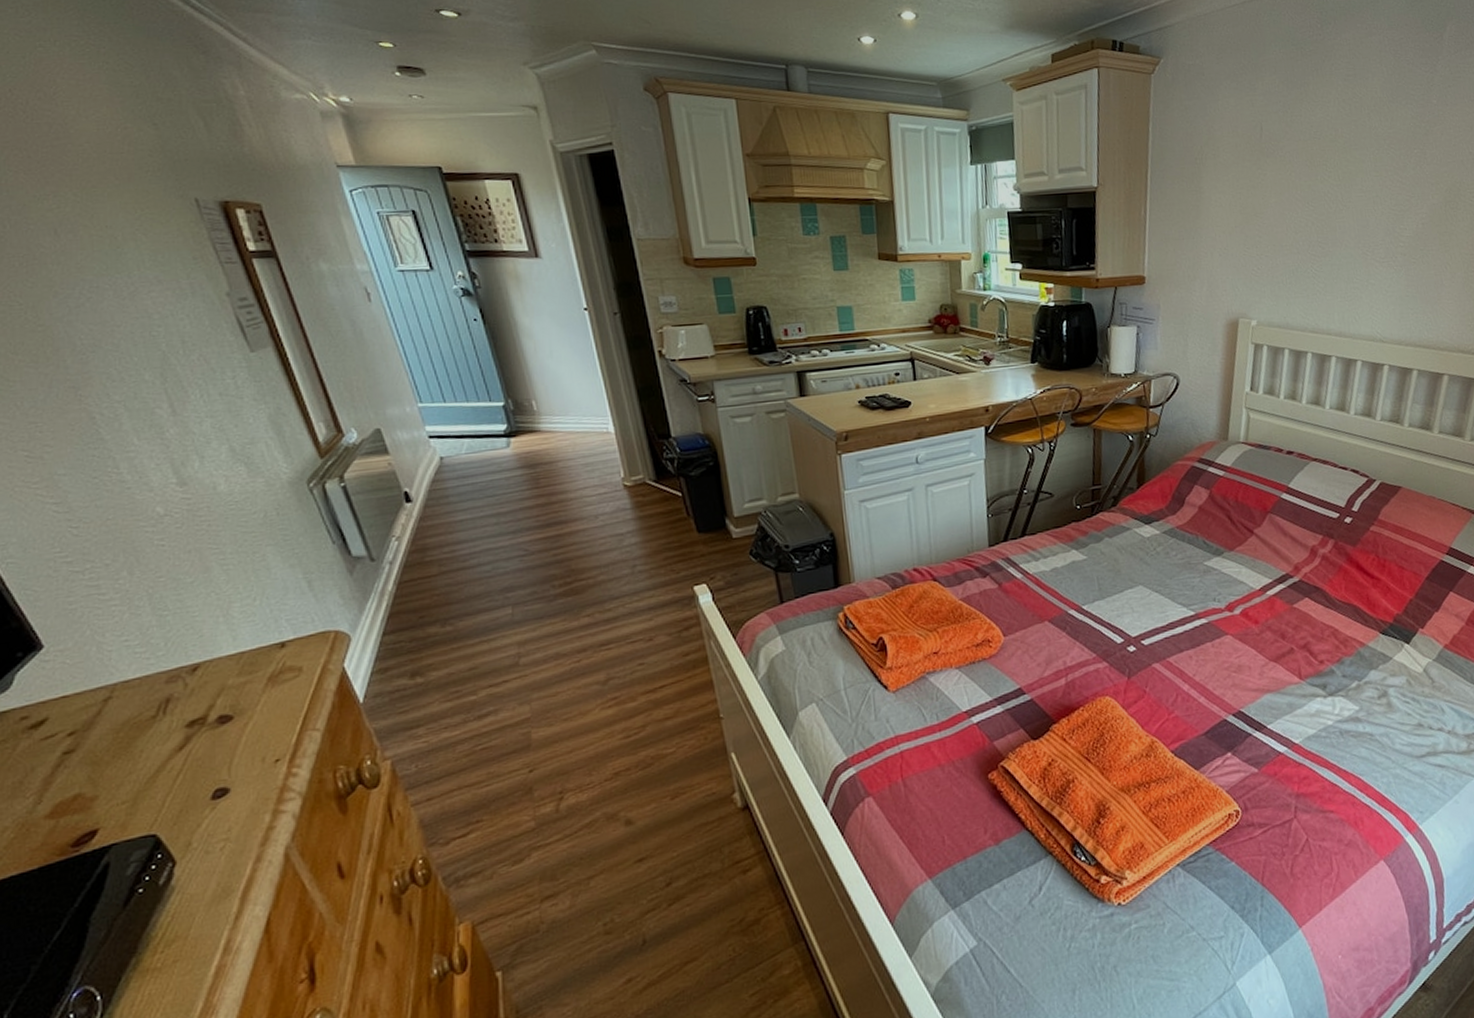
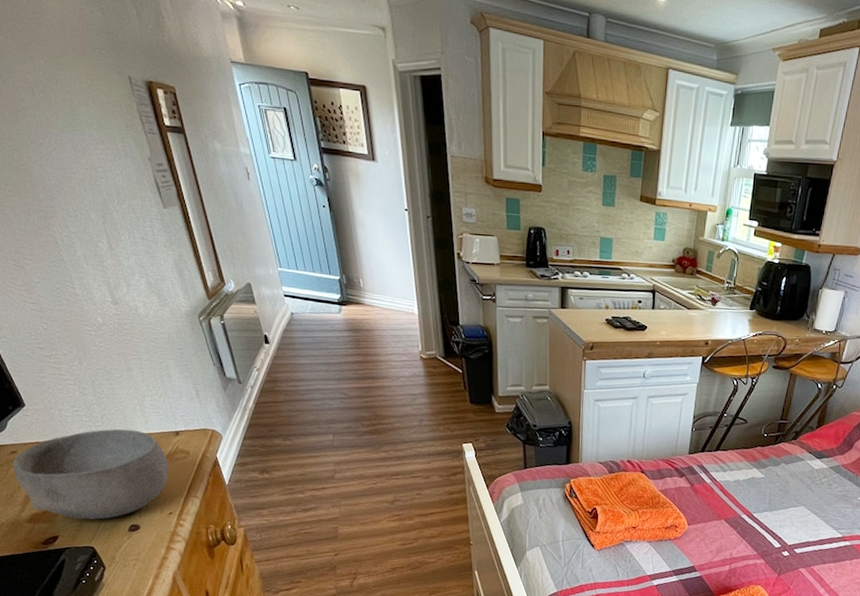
bowl: none [22,651,273,799] -> present [12,429,169,520]

